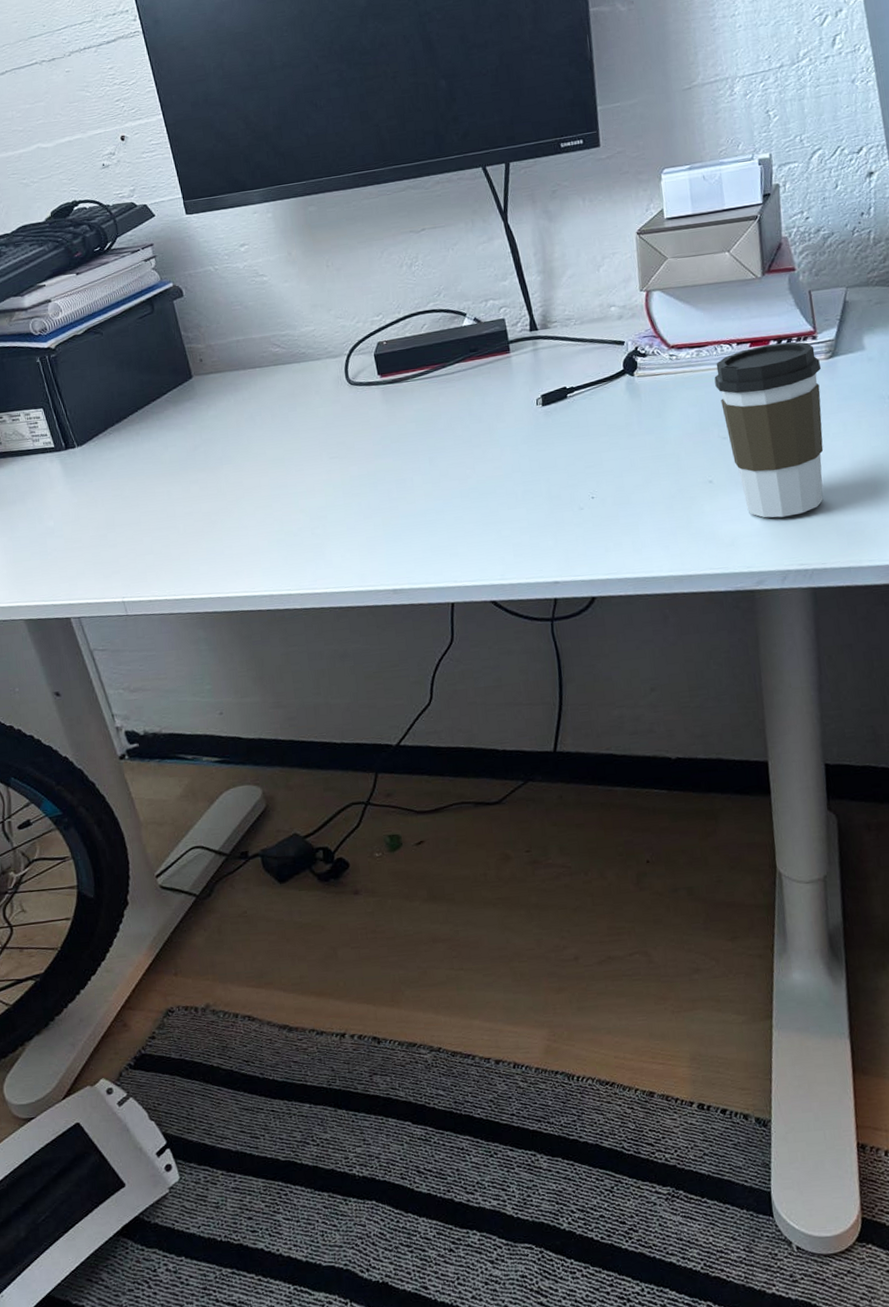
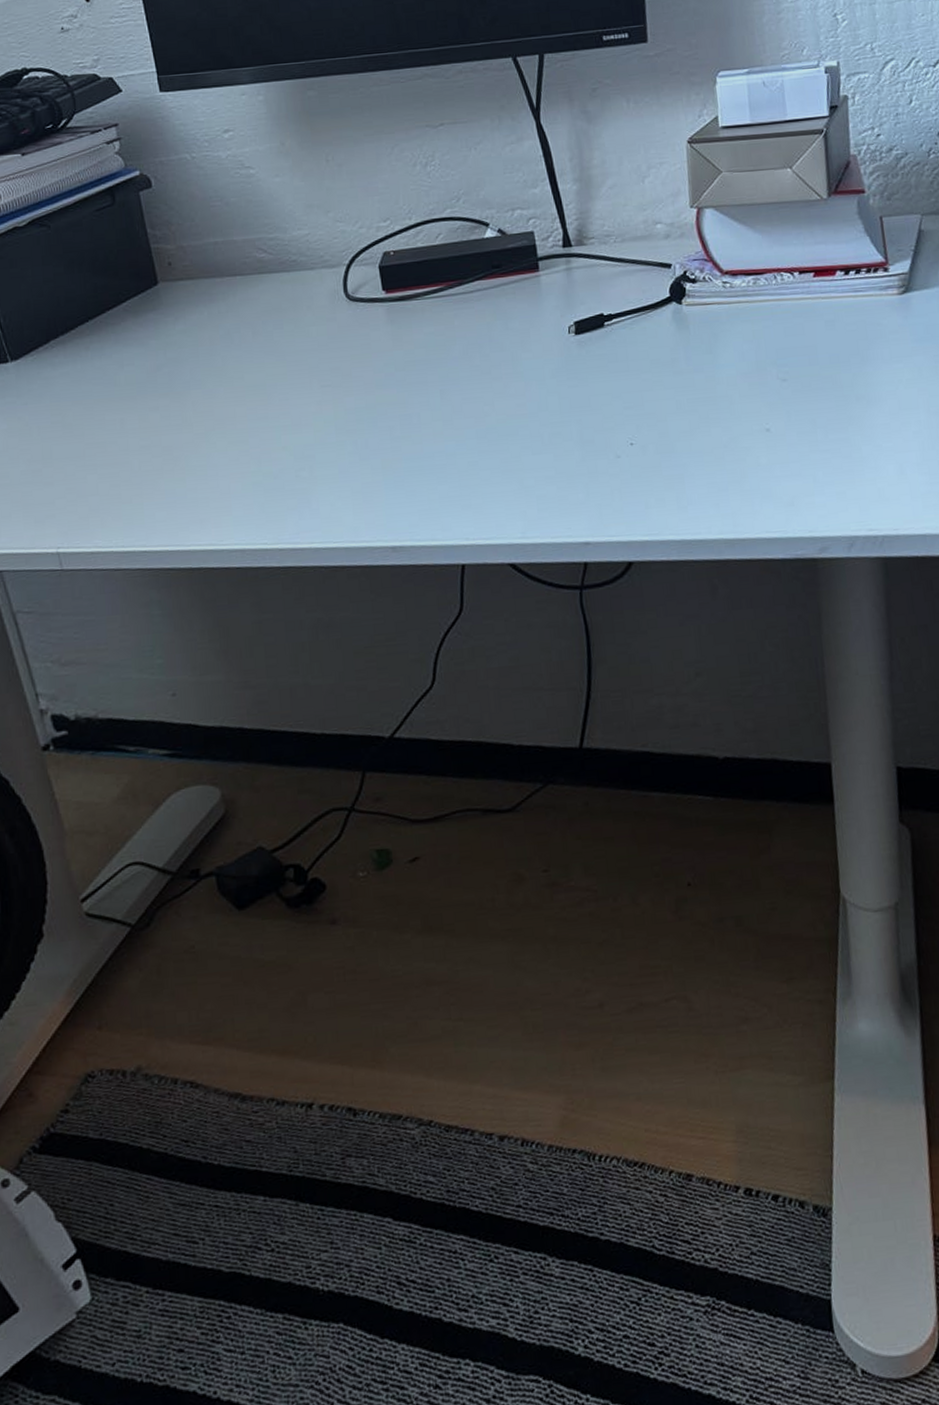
coffee cup: present [714,342,824,518] -> none [773,273,896,475]

